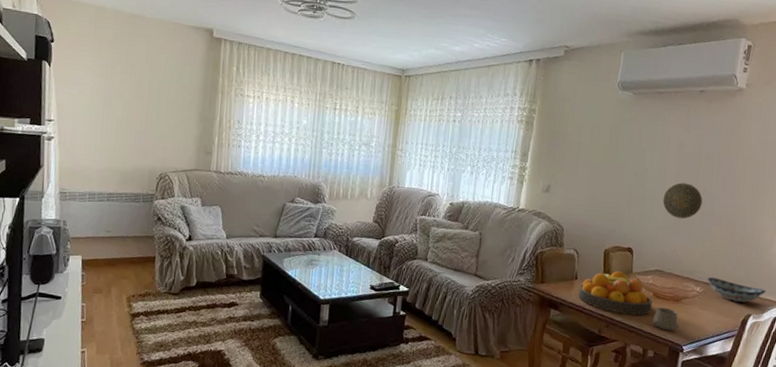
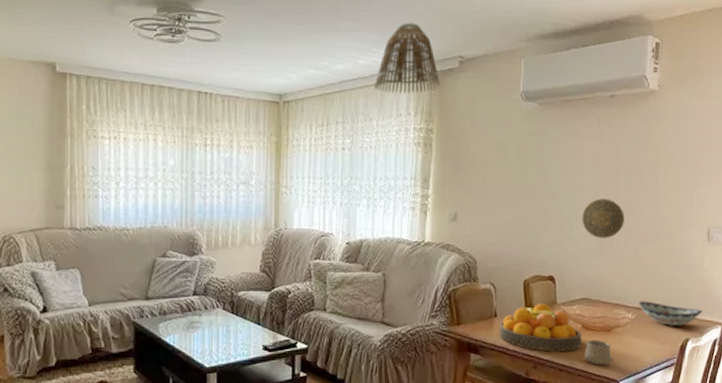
lamp shade: none [486,13,546,76] -> present [374,23,441,94]

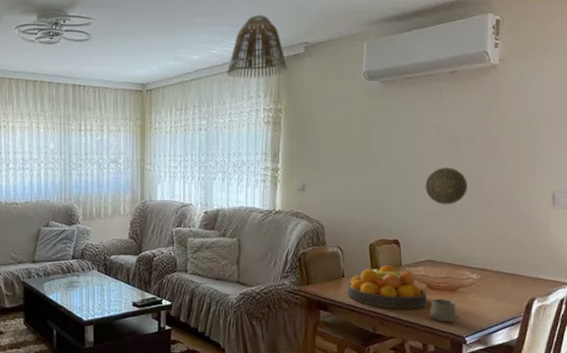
decorative bowl: present [638,301,702,326] -> none [482,263,548,286]

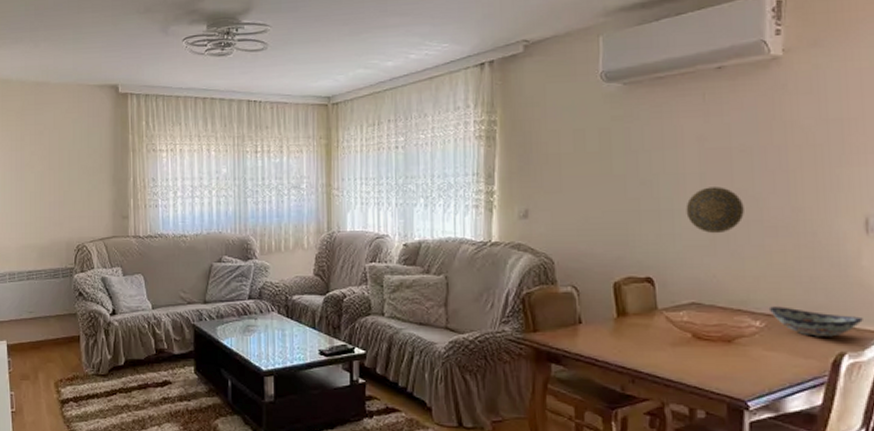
lamp shade: present [226,15,288,79] -> none [427,10,504,86]
fruit bowl: present [347,265,427,309] -> none [585,309,693,365]
cup: present [429,298,458,323] -> none [697,351,737,383]
decorative bowl: none [482,263,548,286] -> present [768,306,863,337]

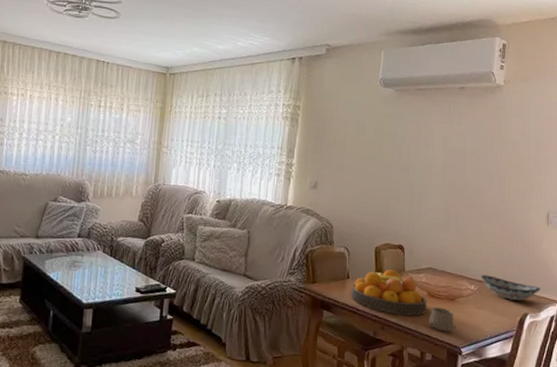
fruit bowl: none [585,309,693,365] -> present [351,269,427,316]
decorative plate: present [686,187,744,234] -> none [431,178,470,215]
cup: none [697,351,737,383] -> present [428,307,456,332]

